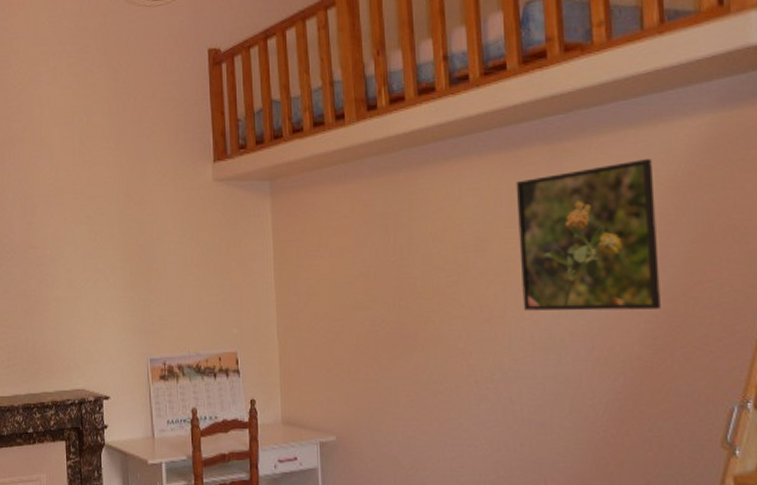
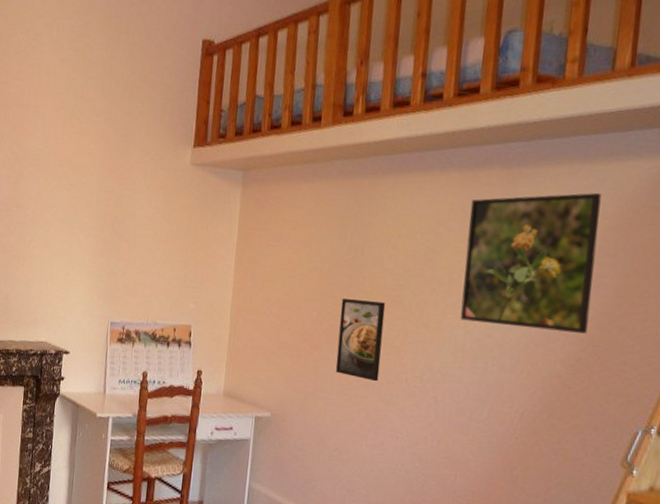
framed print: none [394,302,447,389] -> present [335,298,386,382]

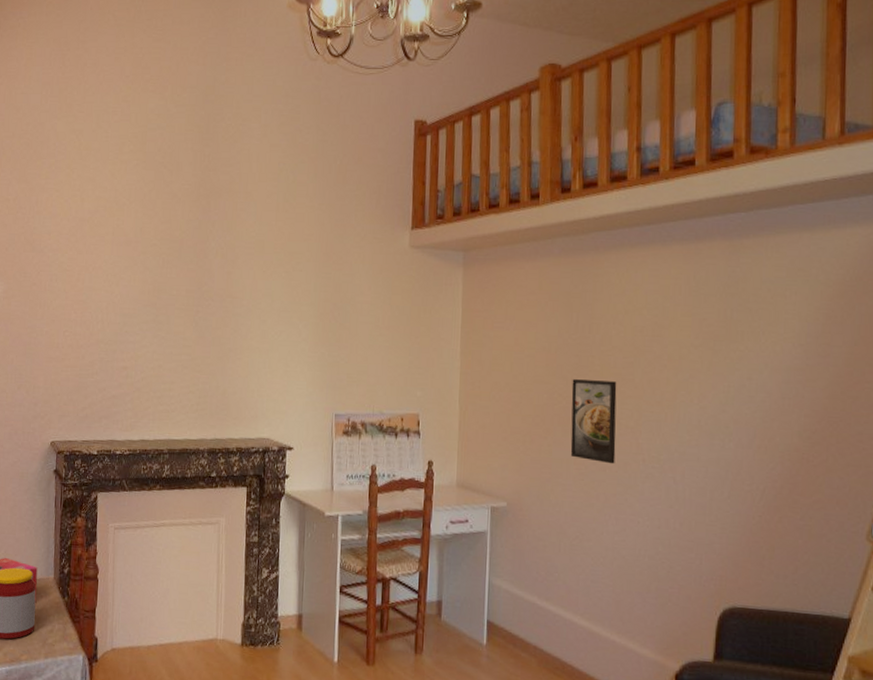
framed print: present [460,193,602,334] -> none [693,262,823,405]

